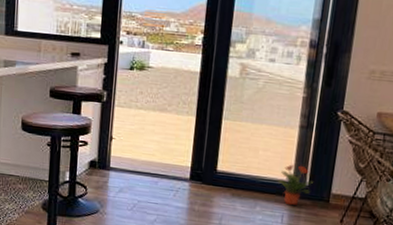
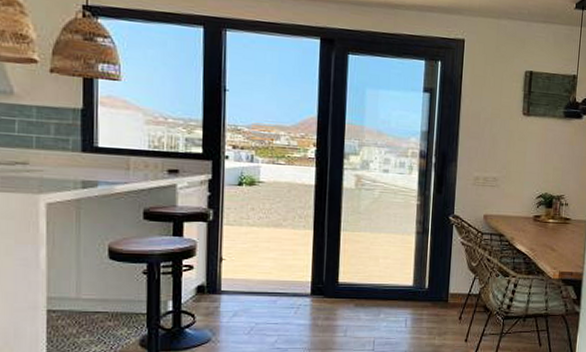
potted plant: present [276,164,313,206] -> none [397,269,432,309]

